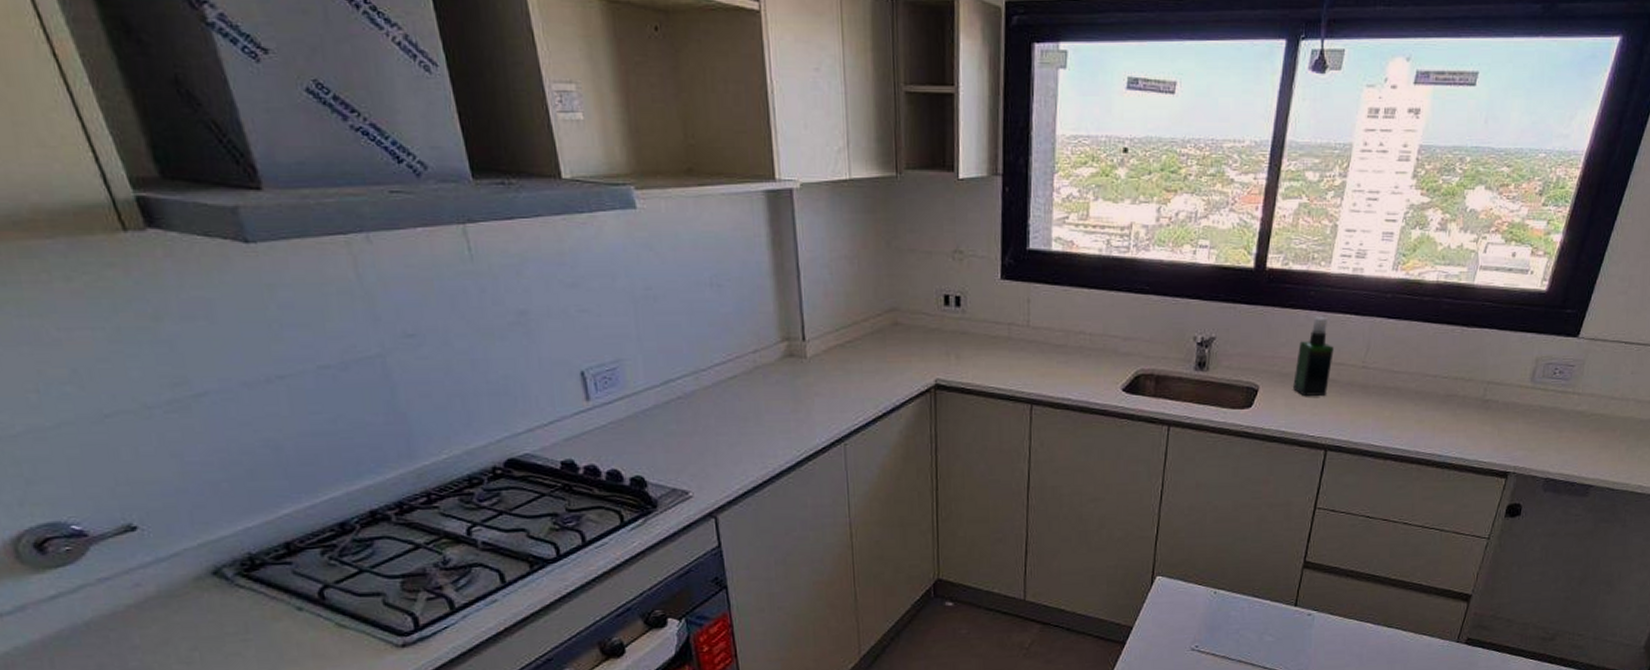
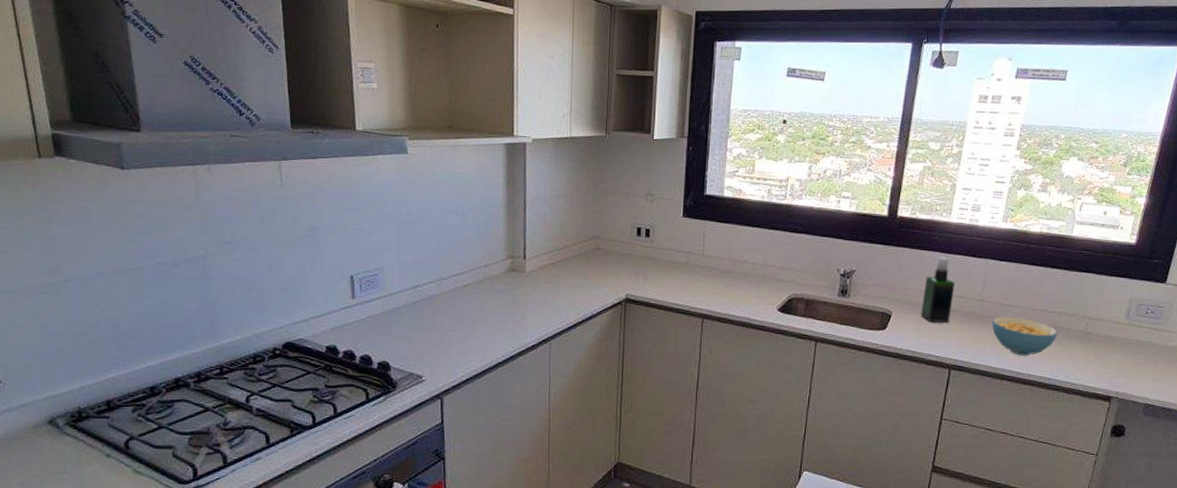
cereal bowl: none [1376,384,1452,430] -> present [992,316,1058,356]

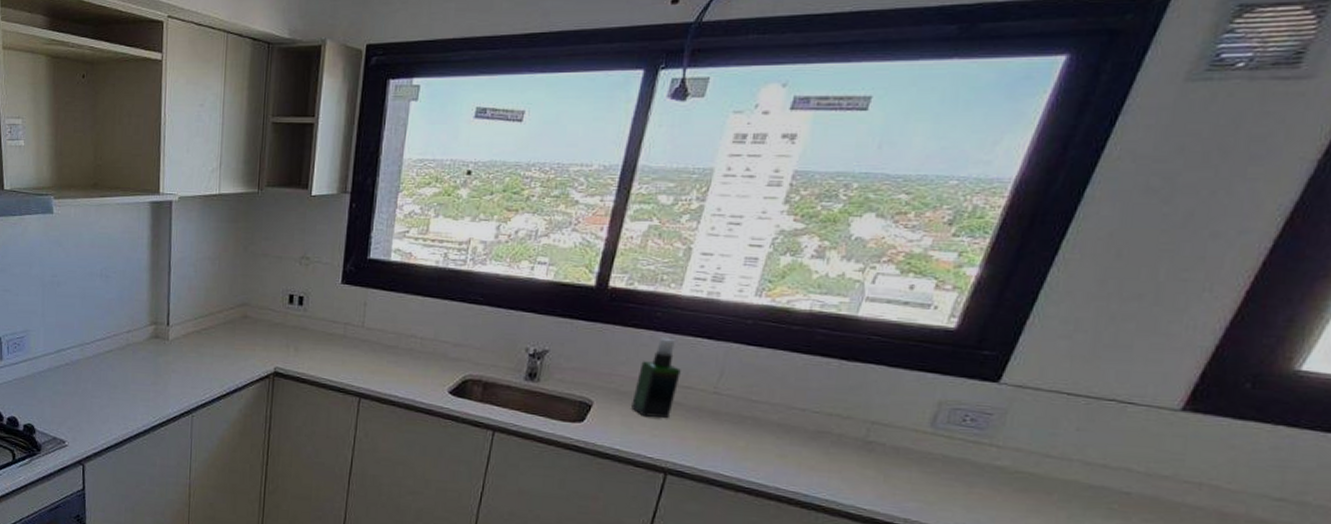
cereal bowl: present [992,316,1058,356] -> none [728,414,824,465]

